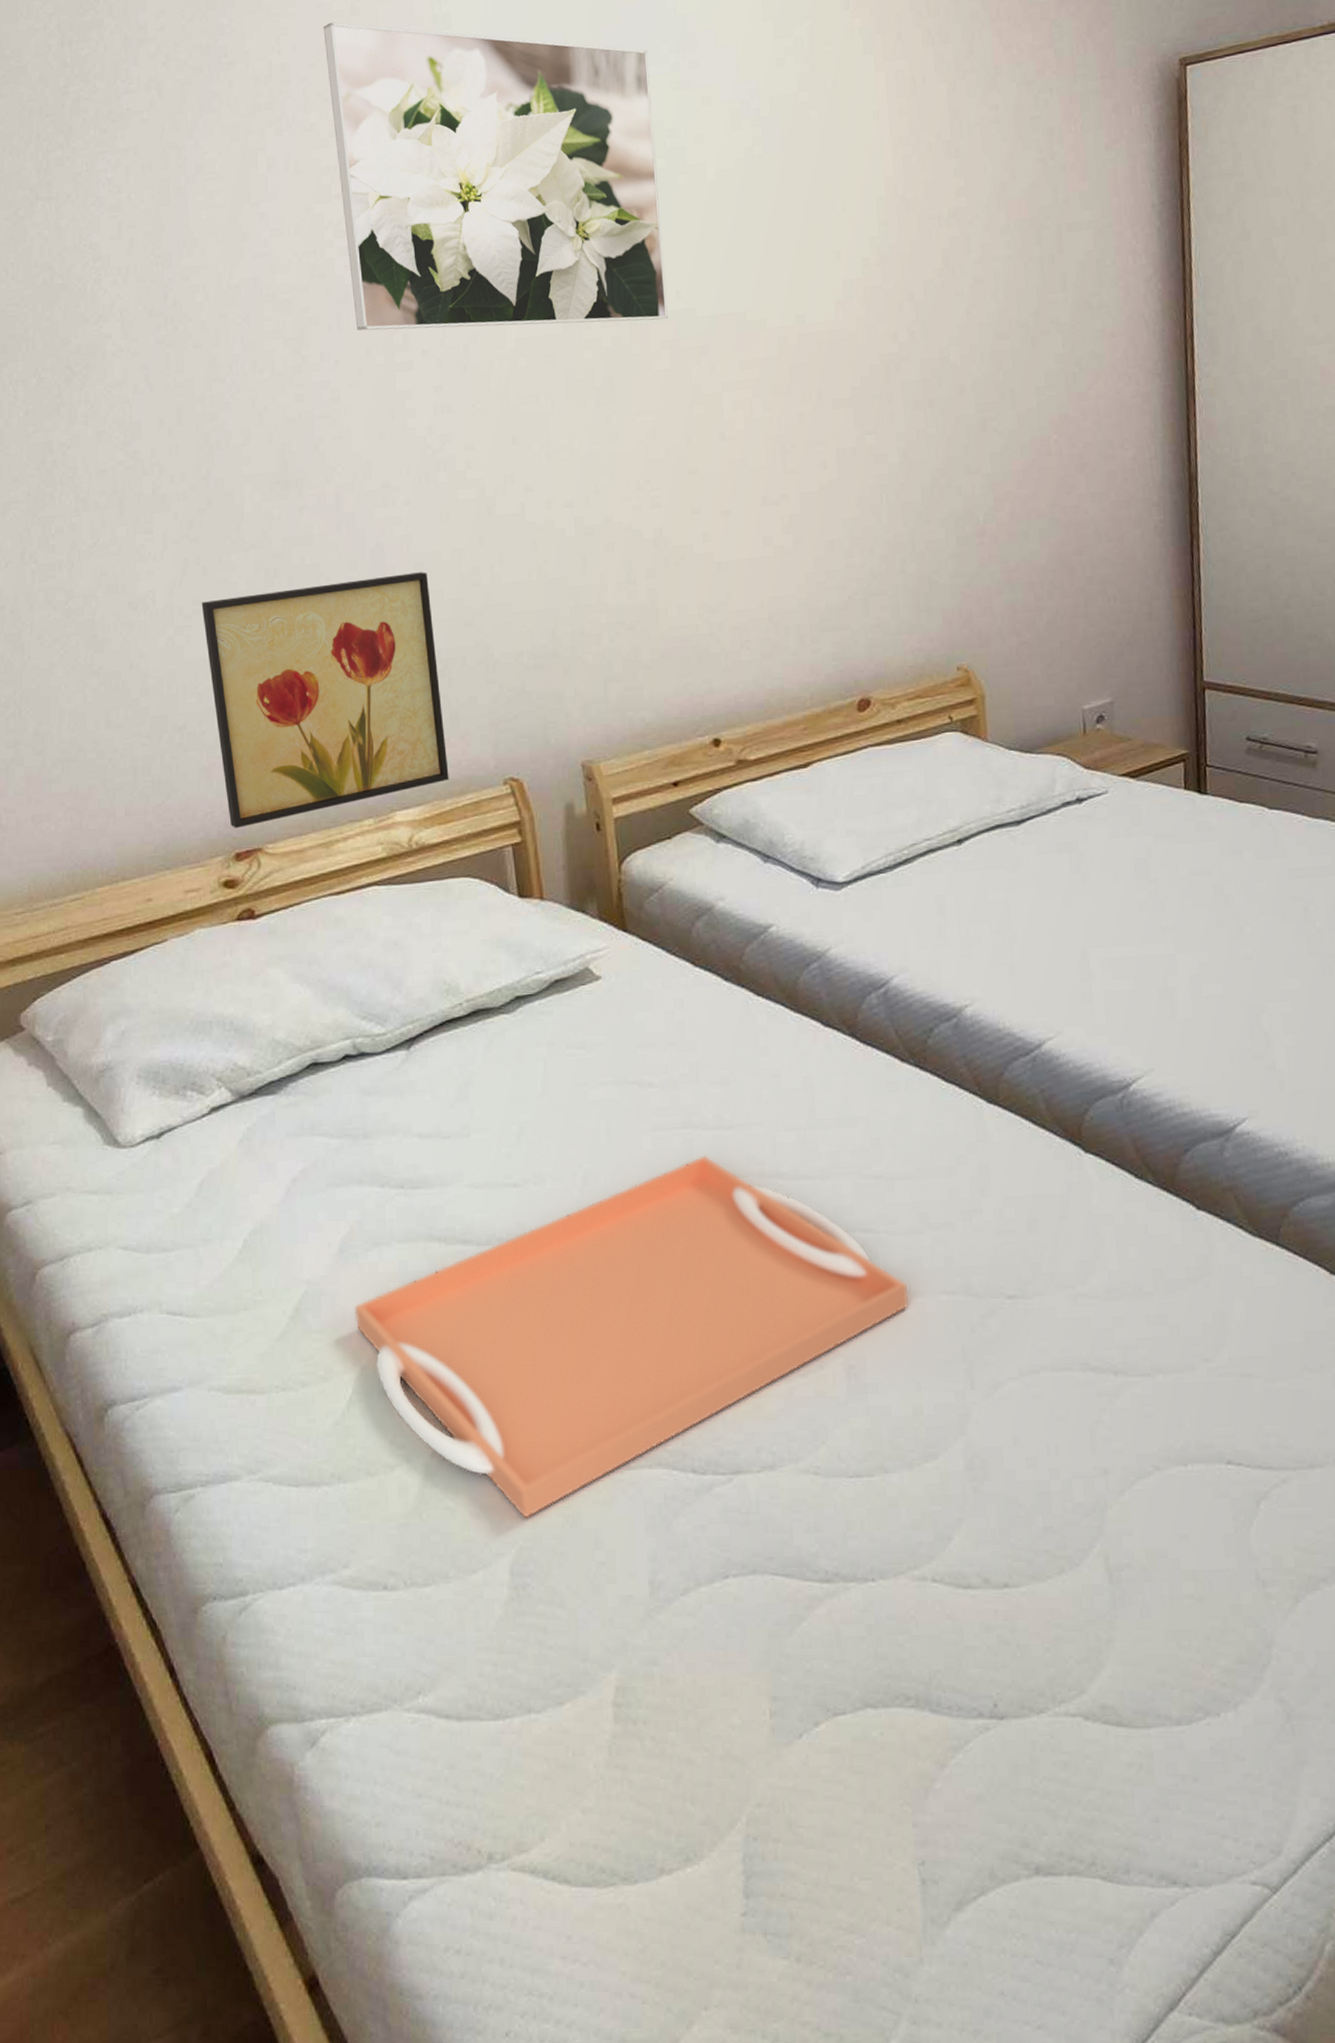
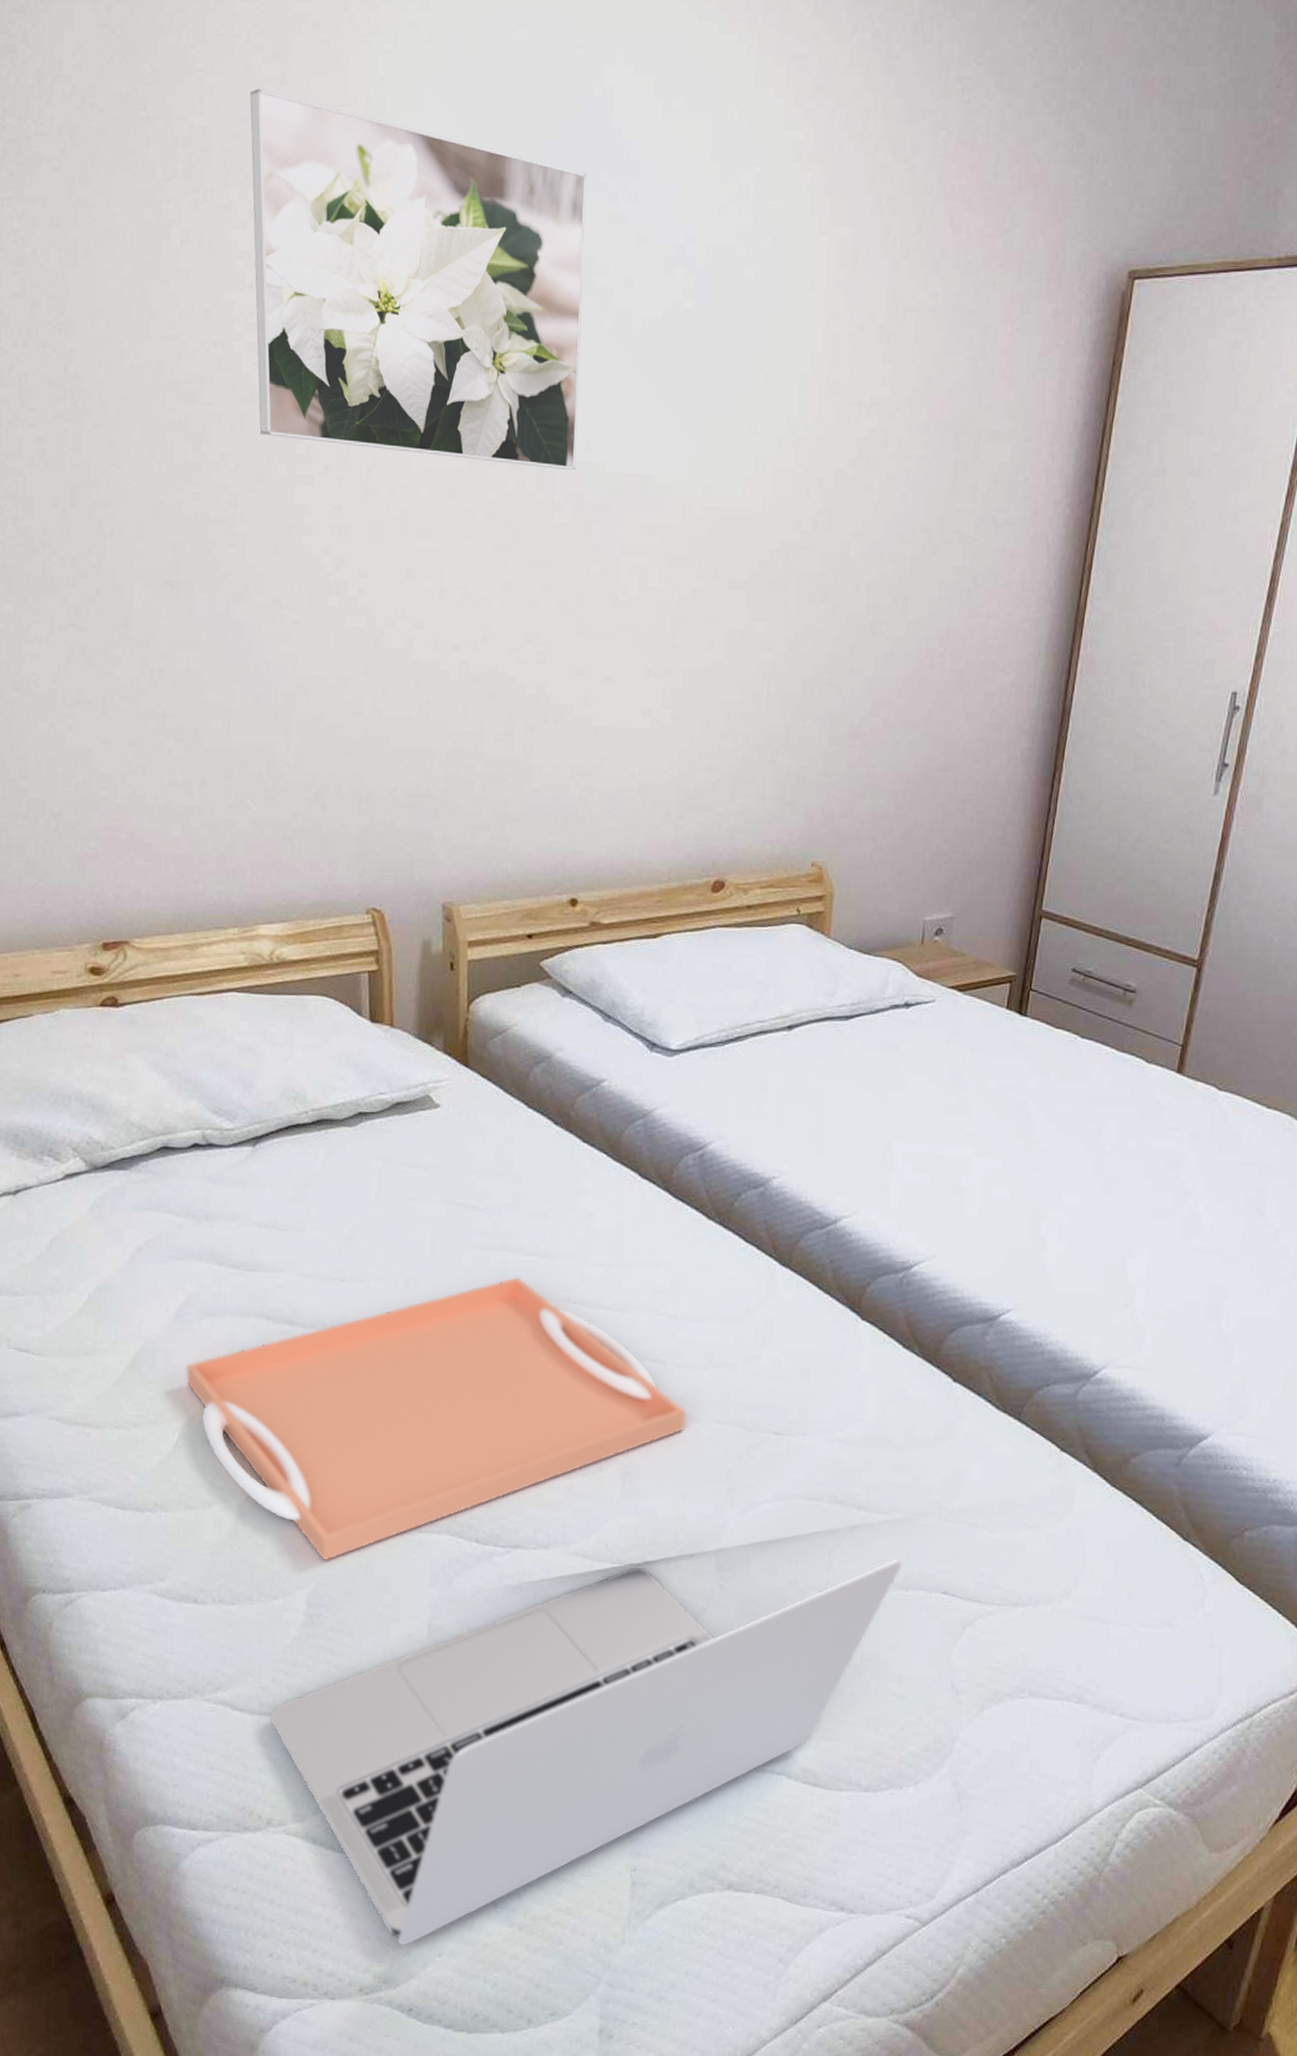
wall art: present [201,572,449,828] -> none [84,692,315,919]
laptop: none [479,1428,1176,2000] -> present [269,1558,902,1946]

